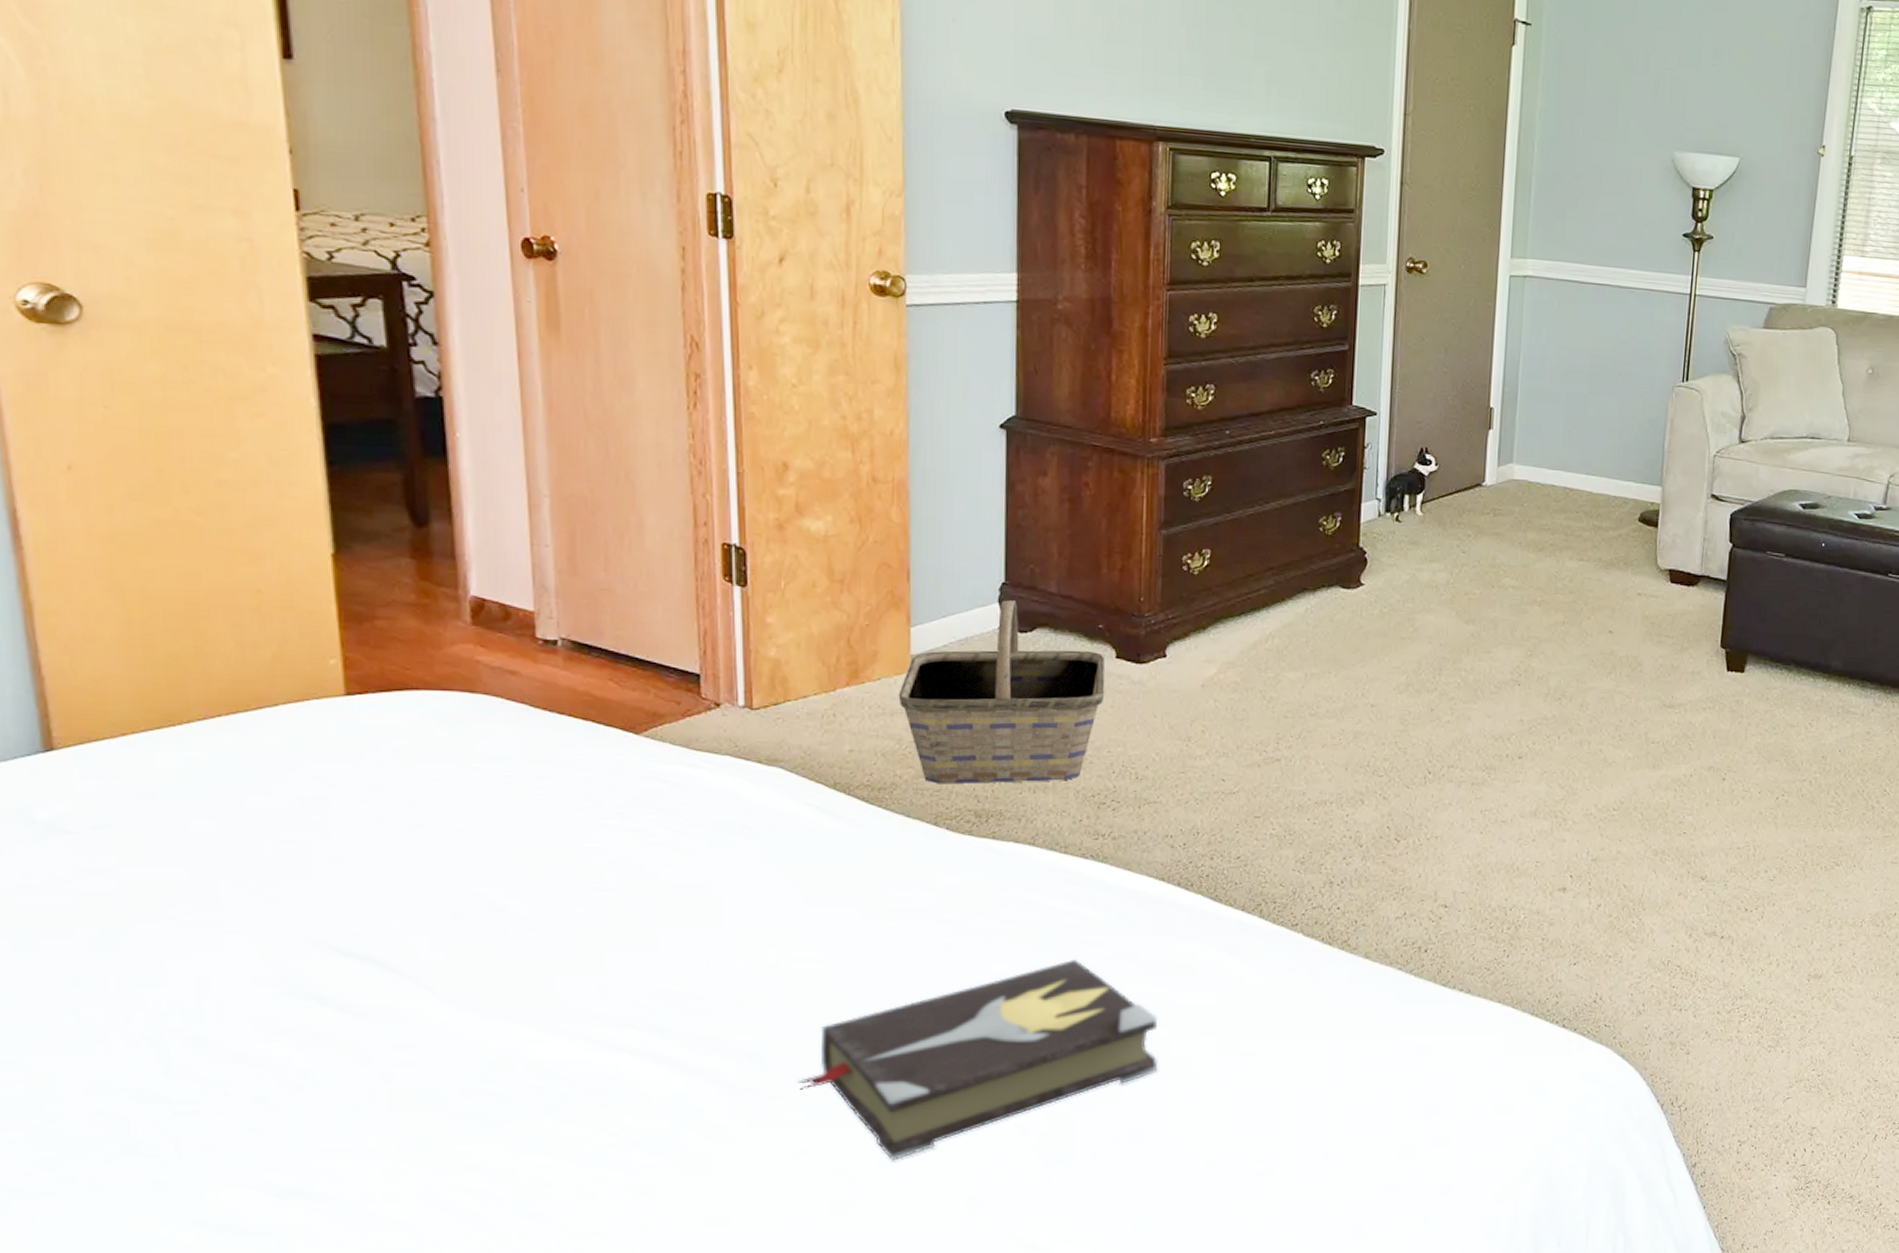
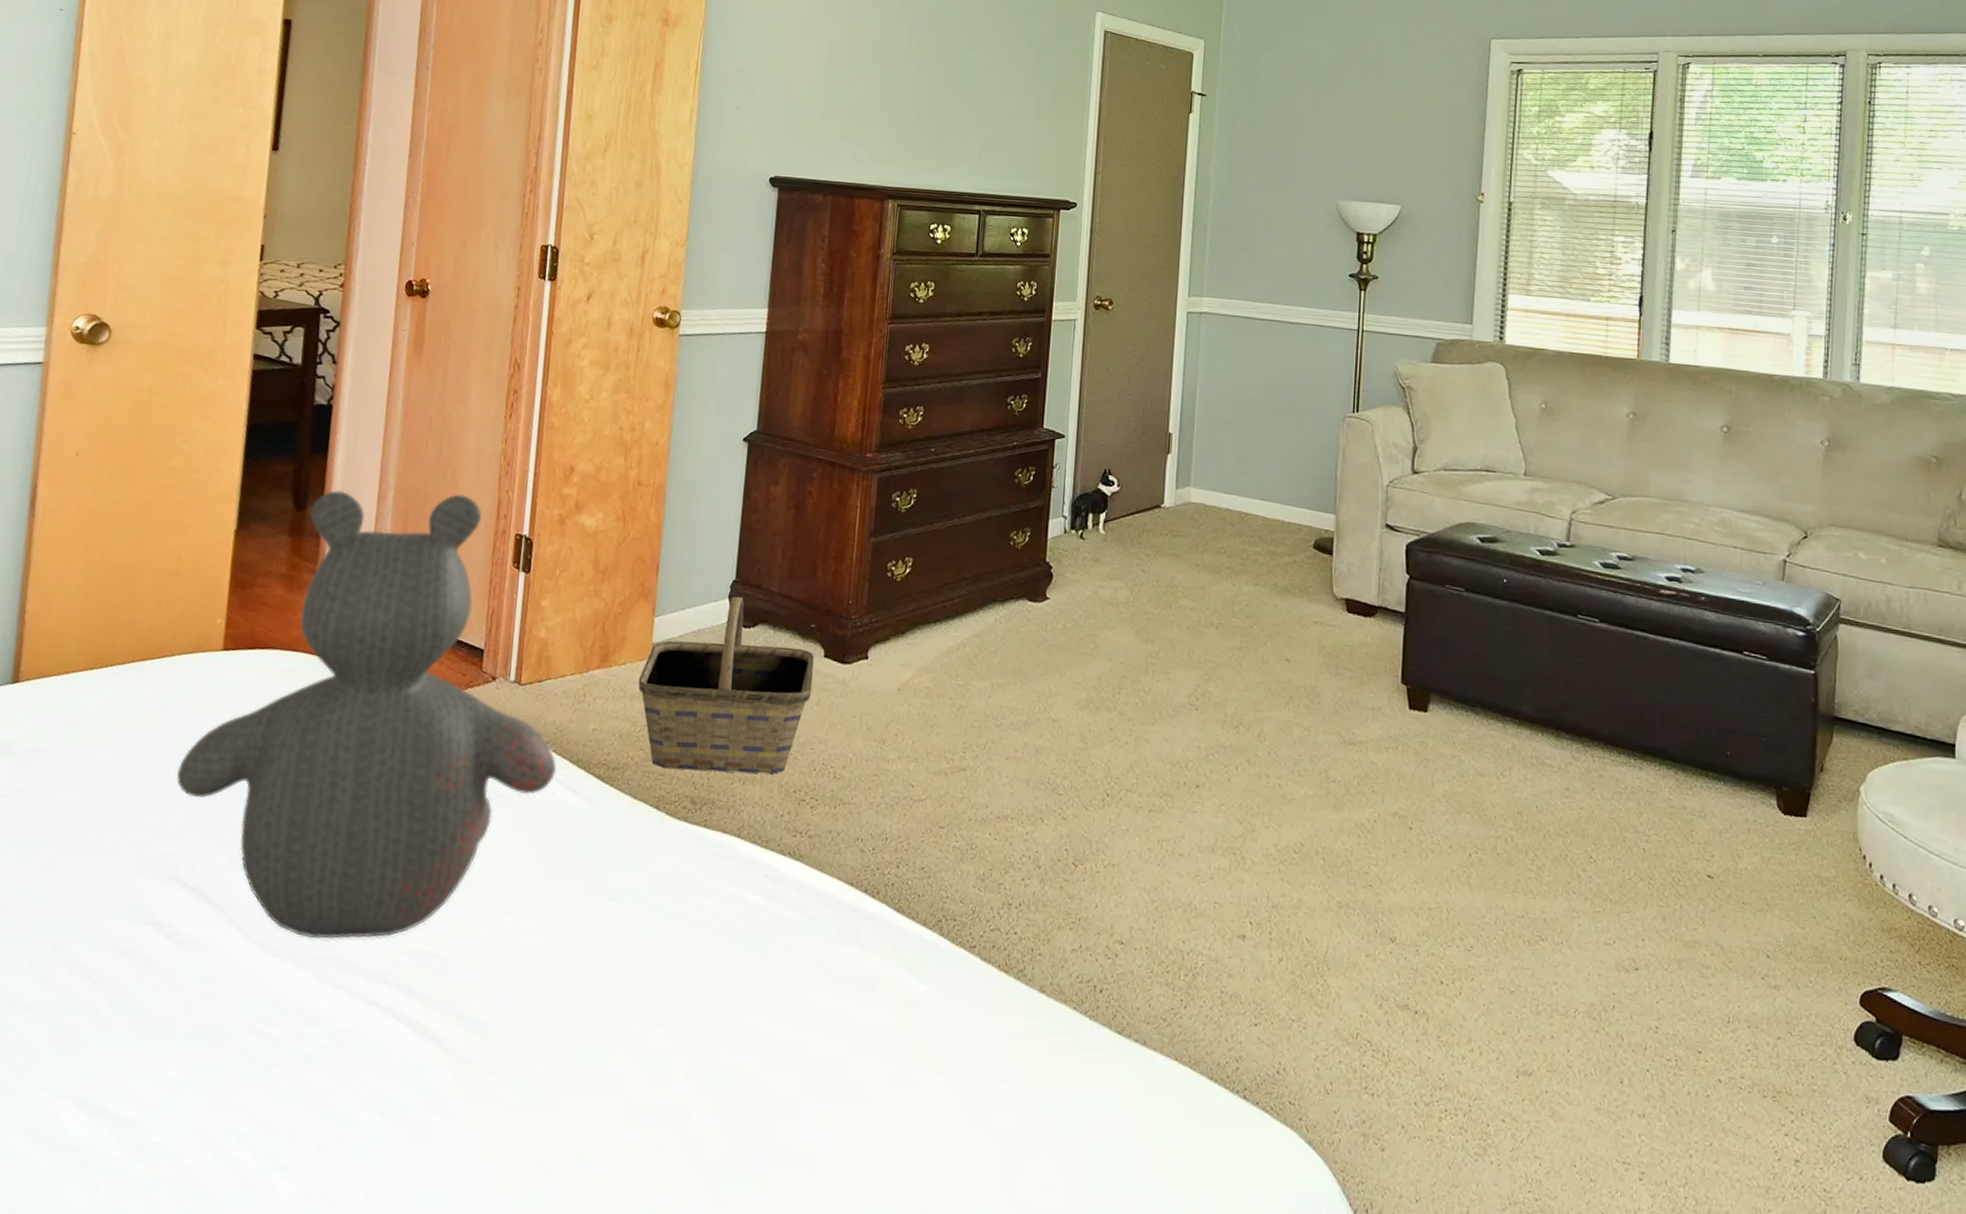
teddy bear: none [313,500,810,993] -> present [177,490,557,939]
hardback book: present [797,959,1159,1161] -> none [512,959,839,1158]

